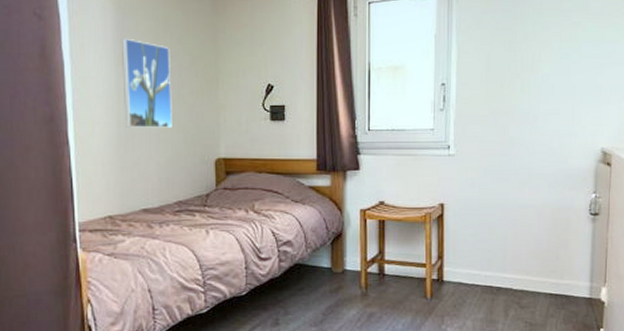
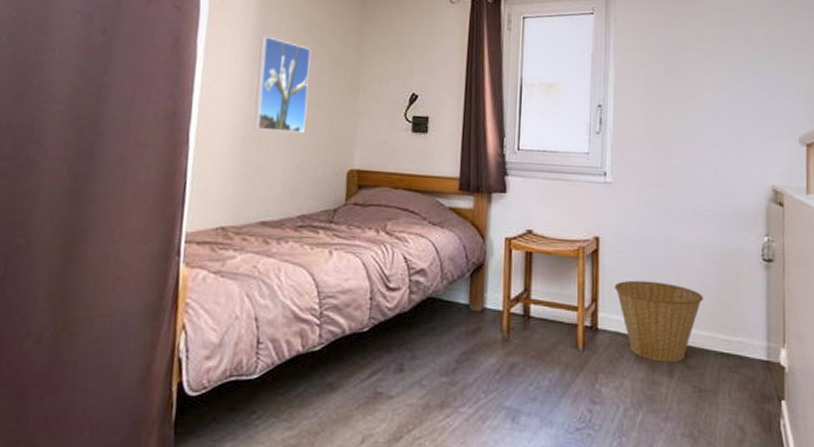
basket: none [457,238,536,305] -> present [614,280,703,363]

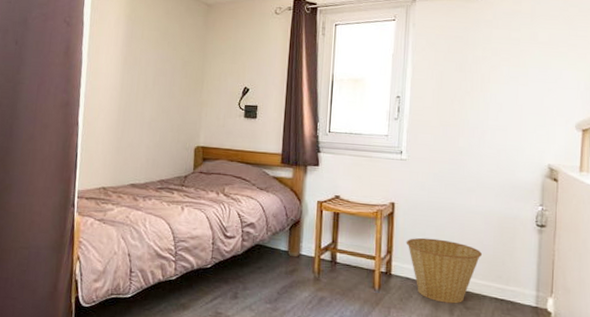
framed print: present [254,35,312,133] -> none [125,43,167,118]

